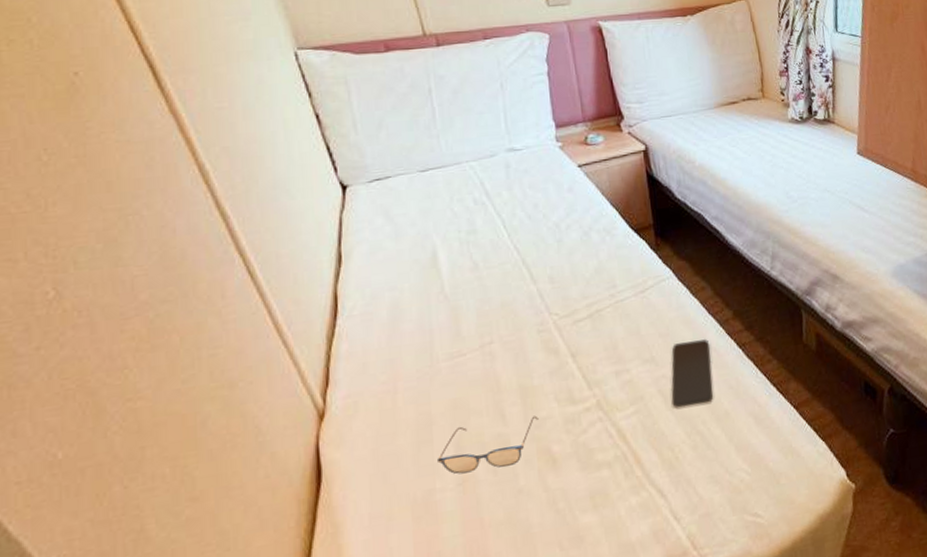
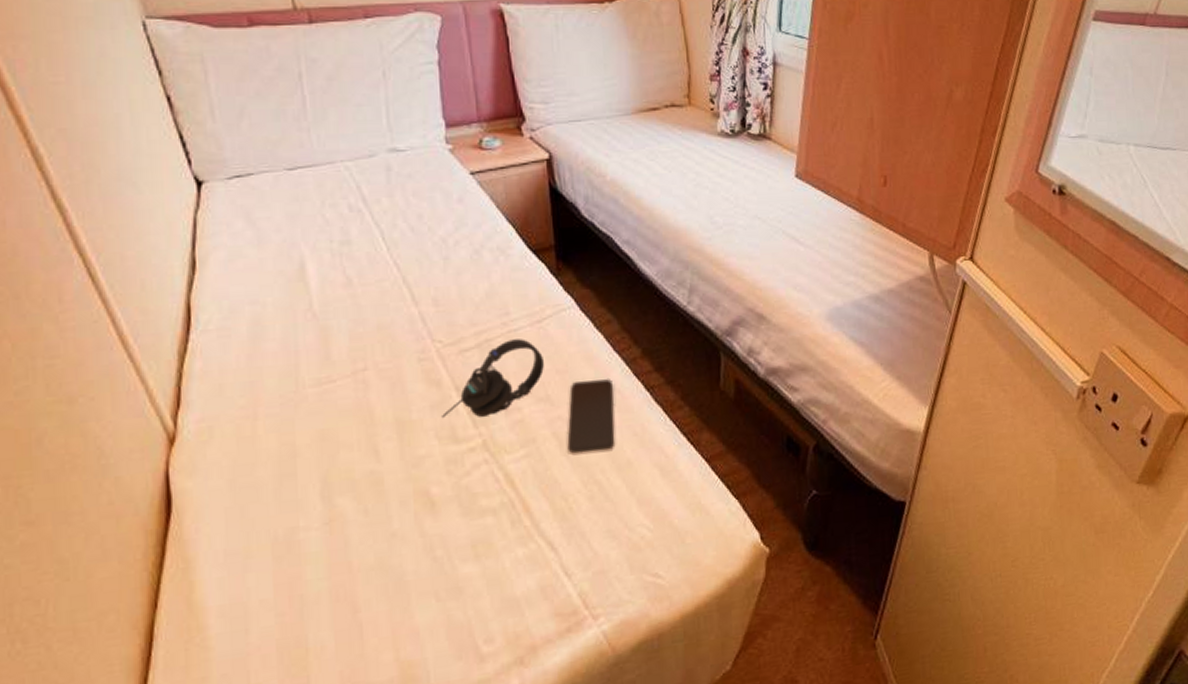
glasses: present [436,415,539,475] -> none [300,453,416,513]
headphones: none [559,308,648,383] -> present [440,339,544,419]

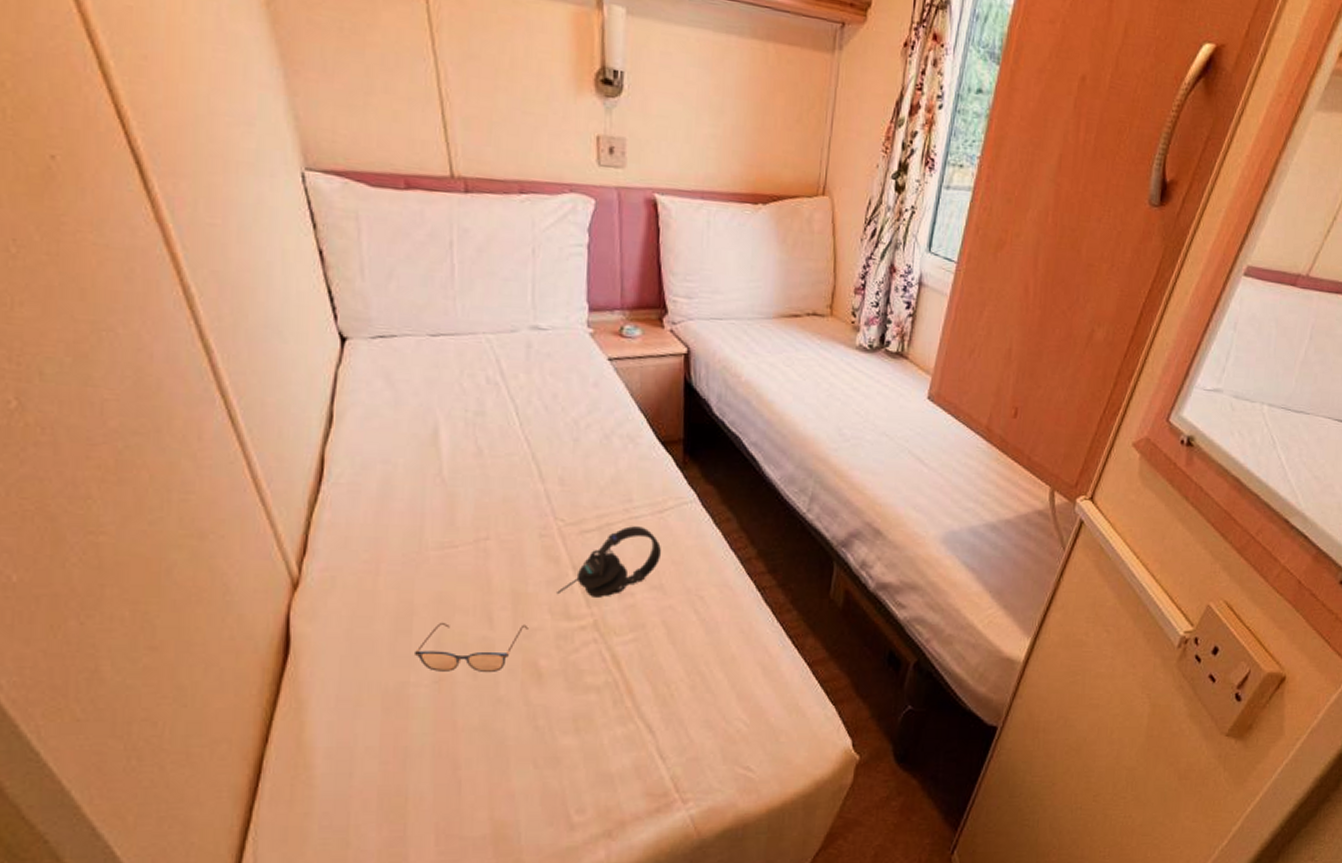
glasses: none [300,453,416,513] -> present [413,622,529,673]
smartphone: present [567,378,615,453] -> none [675,574,726,644]

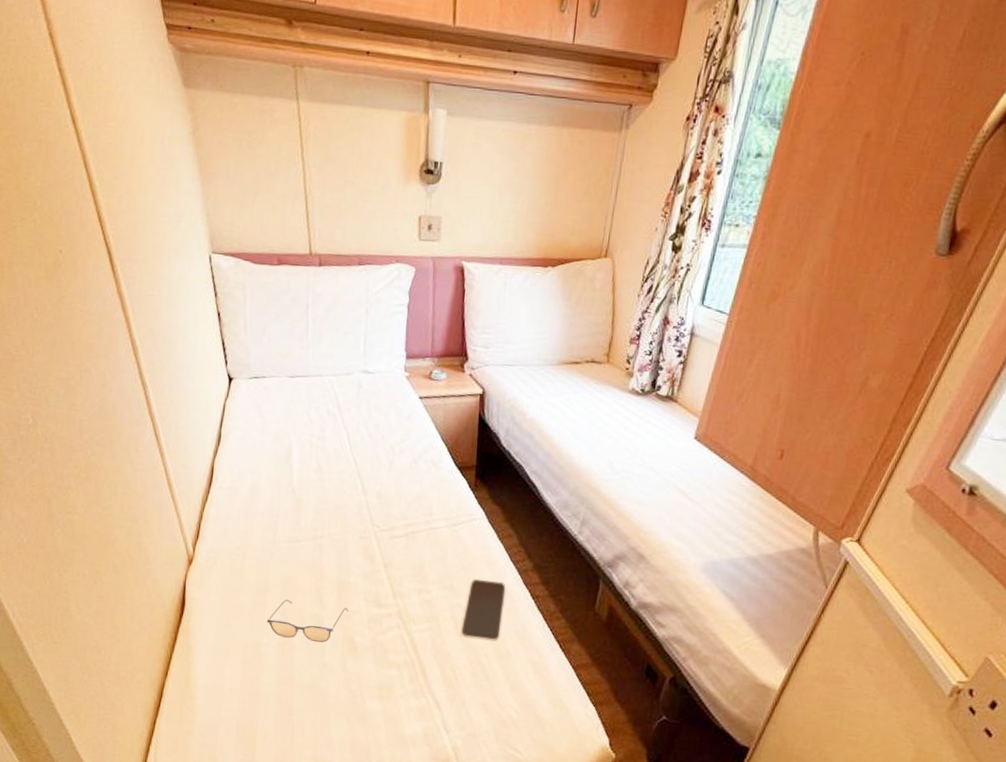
headphones: present [555,526,661,597] -> none [370,535,454,592]
smartphone: none [675,574,726,644] -> present [461,579,505,639]

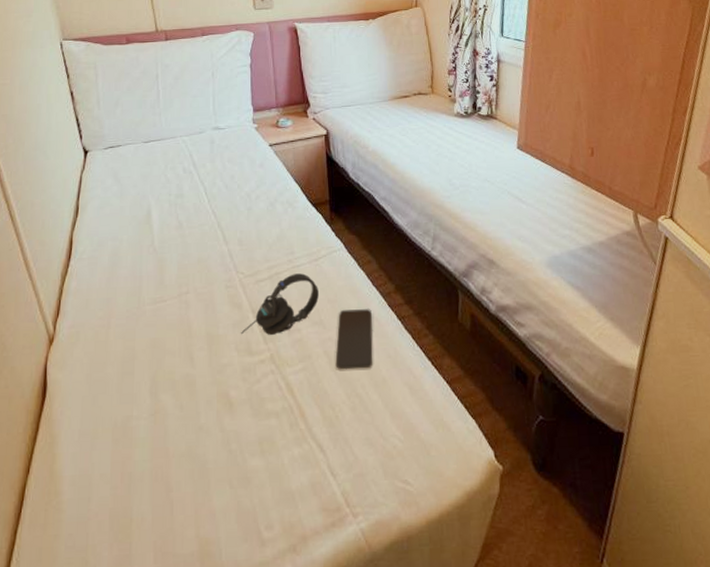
glasses: present [266,599,349,643] -> none [135,361,221,406]
headphones: none [370,535,454,592] -> present [240,273,319,335]

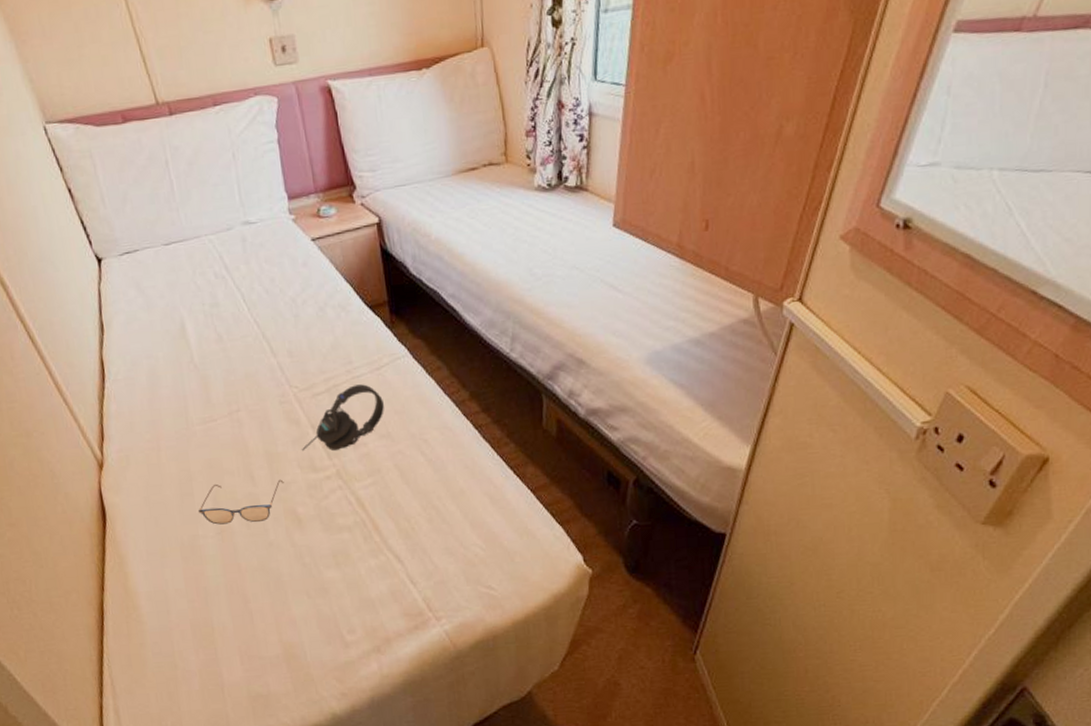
glasses: none [135,361,221,406] -> present [197,479,284,525]
smartphone: present [335,308,373,370] -> none [407,417,449,482]

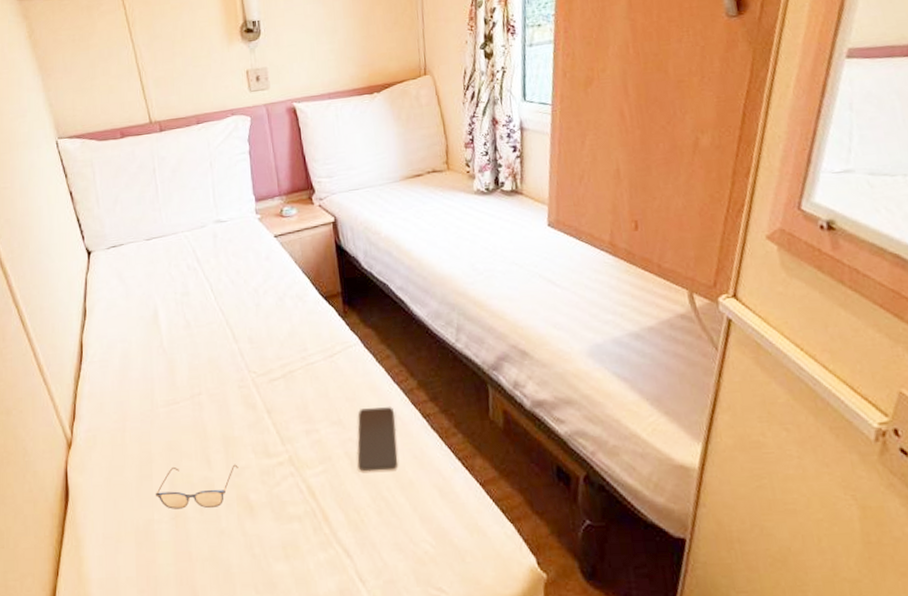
headphones: present [301,384,384,452] -> none [256,371,336,436]
smartphone: none [407,417,449,482] -> present [357,406,398,472]

